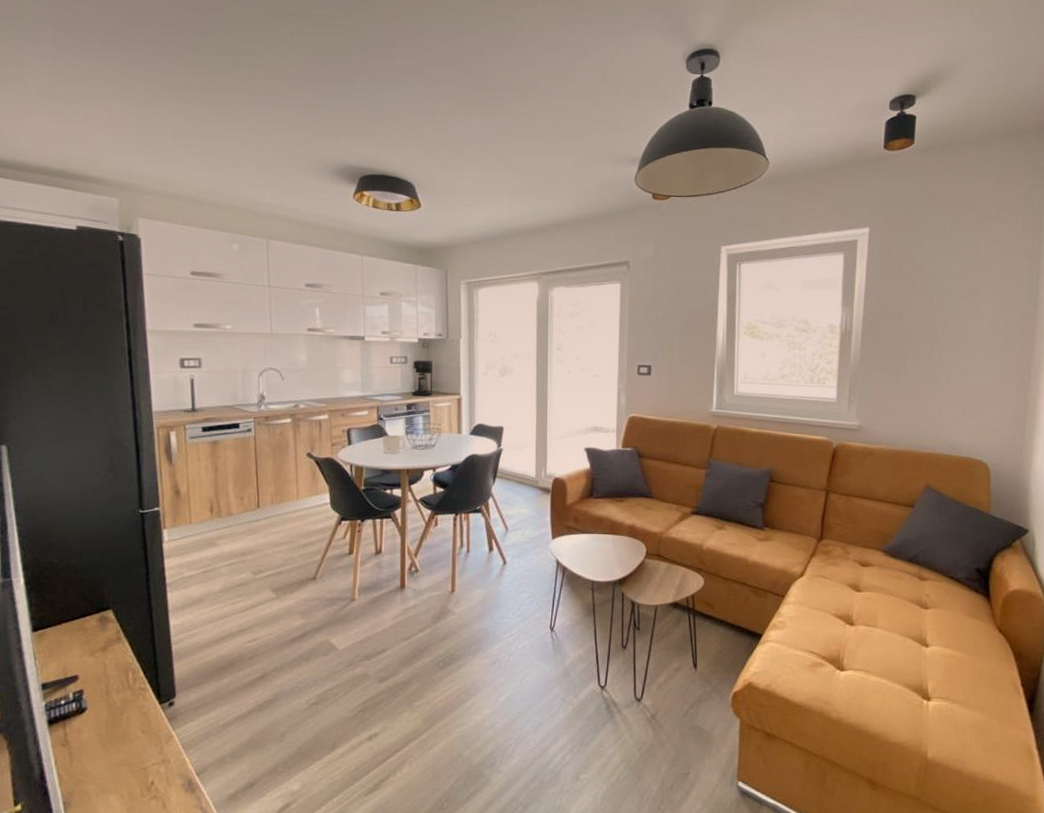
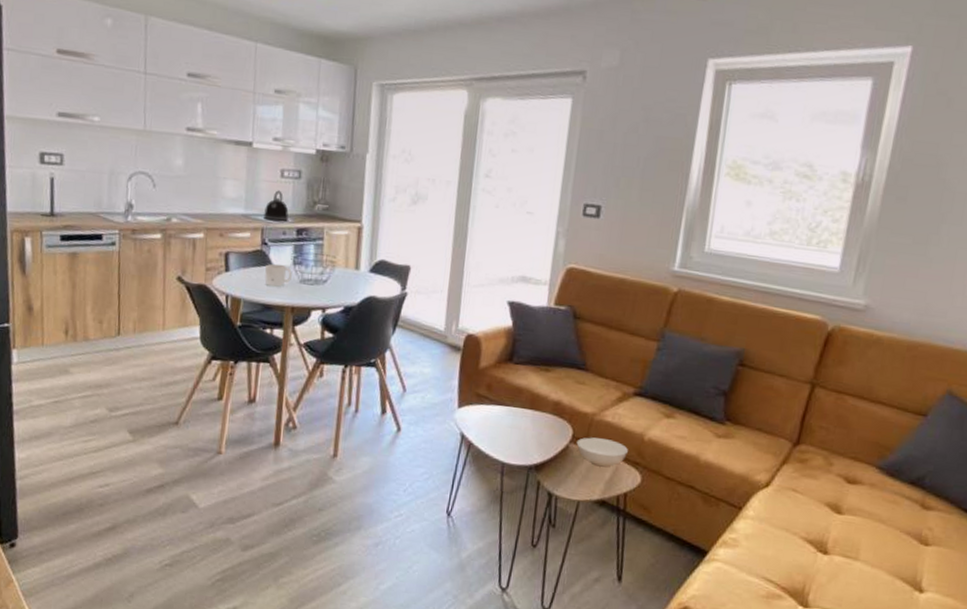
kettle: none [378,374,399,400] -> present [264,190,289,222]
coffee maker: present [411,360,433,396] -> none [303,176,331,221]
bowl: none [650,552,691,575] -> present [576,437,628,468]

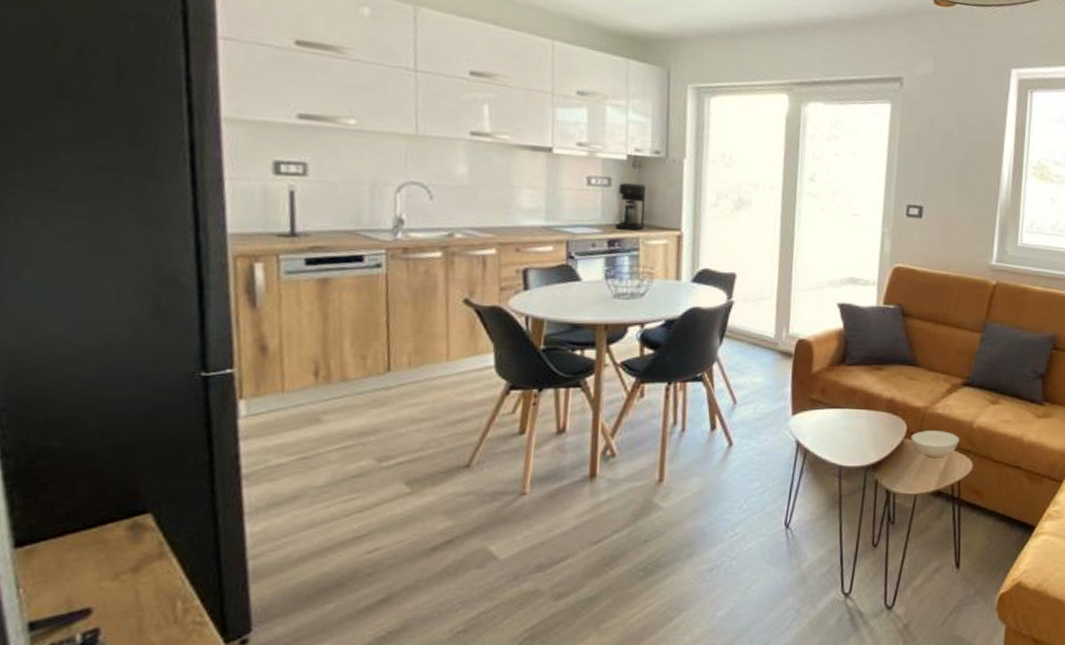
kettle: present [264,190,289,222] -> none [569,199,598,233]
mug: present [264,263,292,287] -> none [572,278,604,305]
coffee maker: none [303,176,331,221] -> present [615,183,646,231]

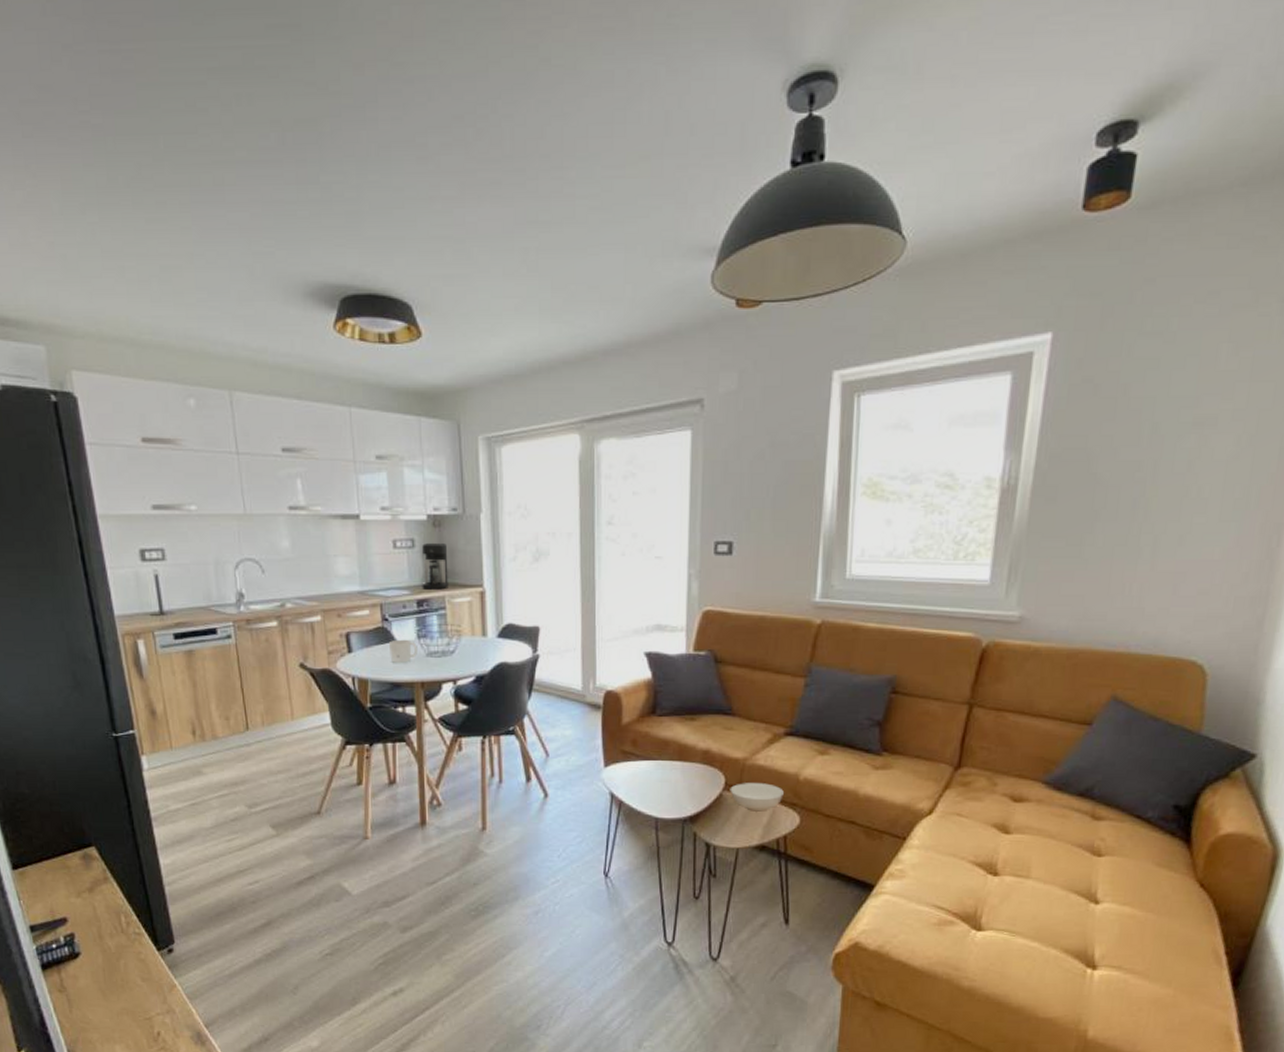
mug: none [572,278,604,305] -> present [389,639,418,664]

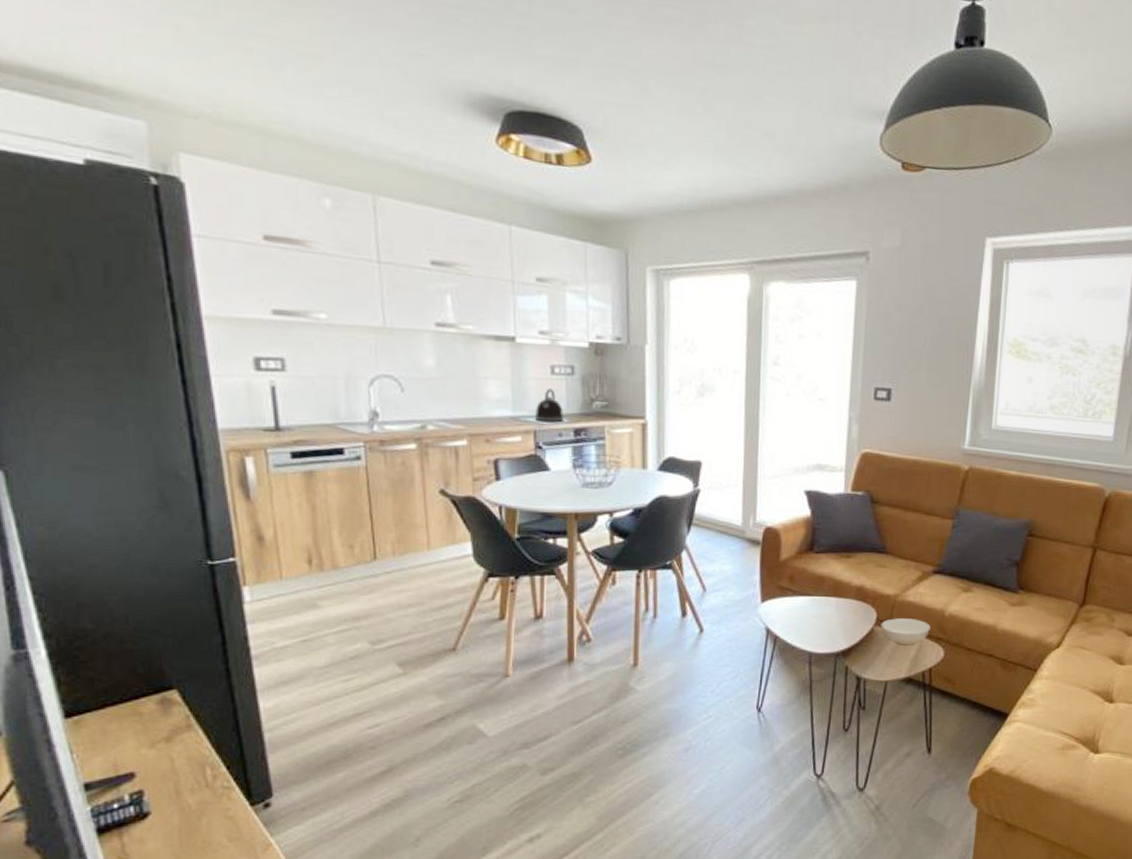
kettle: none [381,562,406,595] -> present [535,388,563,423]
mug: present [389,639,418,664] -> none [542,468,573,494]
coffee maker: present [422,543,449,590] -> none [580,371,609,420]

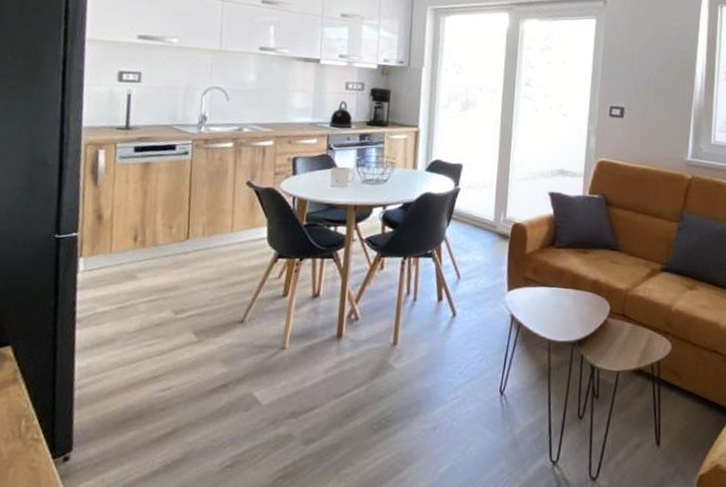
mug: none [542,468,573,494] -> present [329,166,355,188]
coffee maker: none [580,371,609,420] -> present [365,87,391,127]
bowl: present [881,618,930,646] -> none [613,311,659,338]

